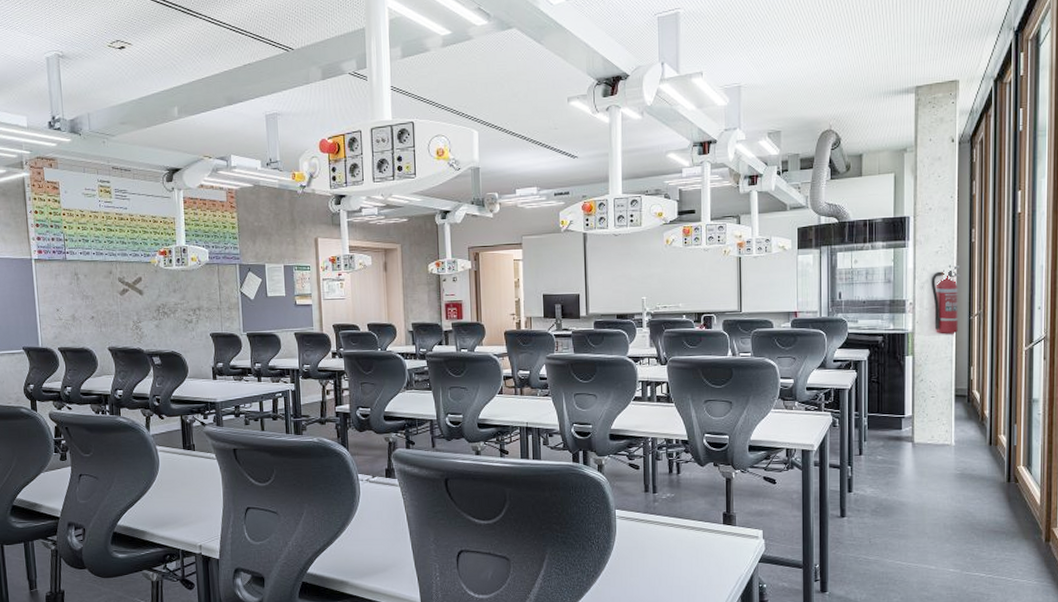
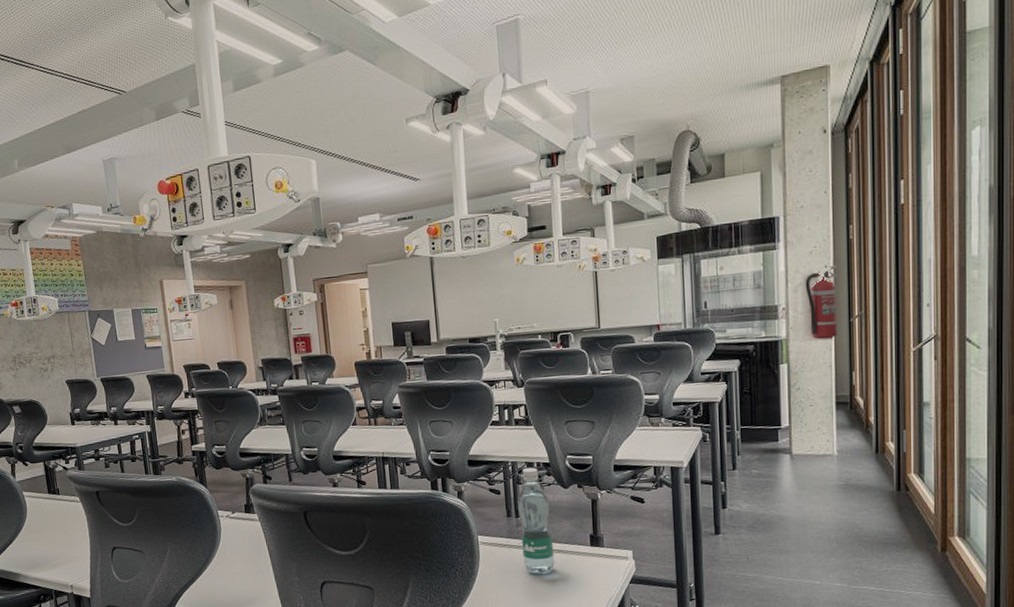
bottle: none [656,444,688,551] -> present [518,467,555,575]

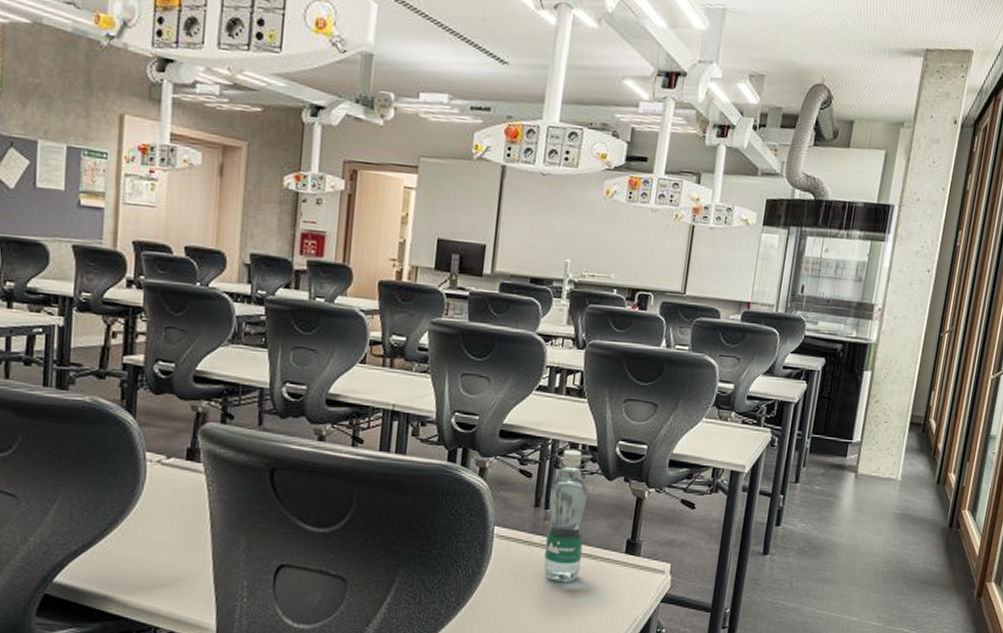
fire extinguisher: present [805,265,838,338] -> none [900,271,940,350]

